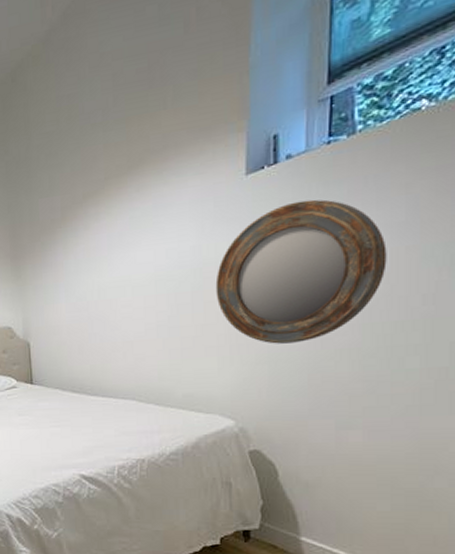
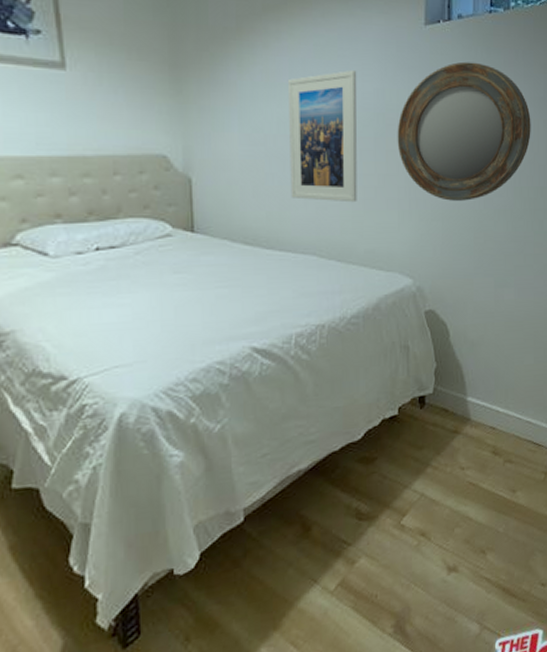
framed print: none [106,232,175,353] -> present [287,69,357,203]

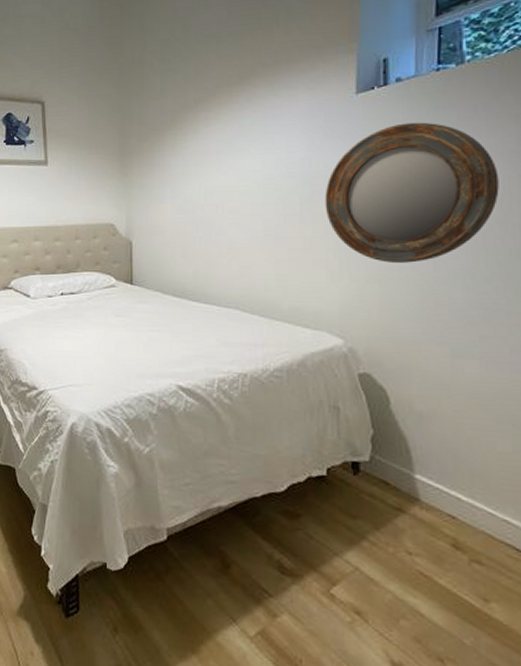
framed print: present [287,69,357,203] -> none [214,143,282,263]

